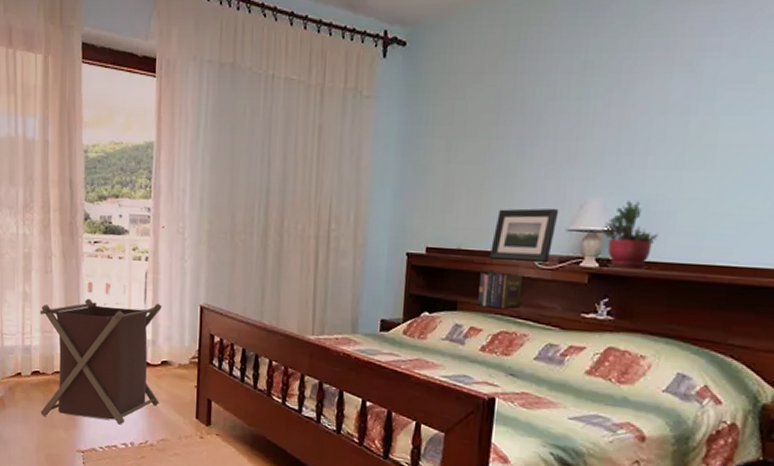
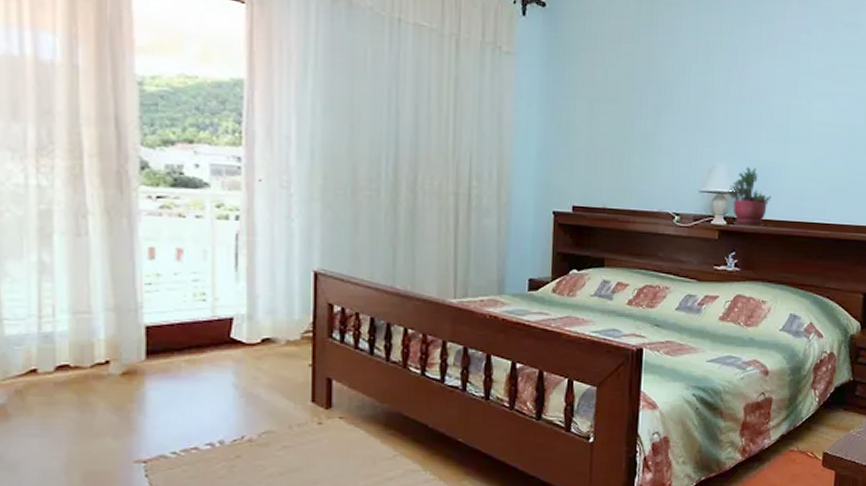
laundry basket: present [39,298,162,425] -> none [68,267,261,424]
books: present [478,269,523,310] -> none [624,227,663,265]
picture frame: present [488,208,559,264] -> none [632,171,692,222]

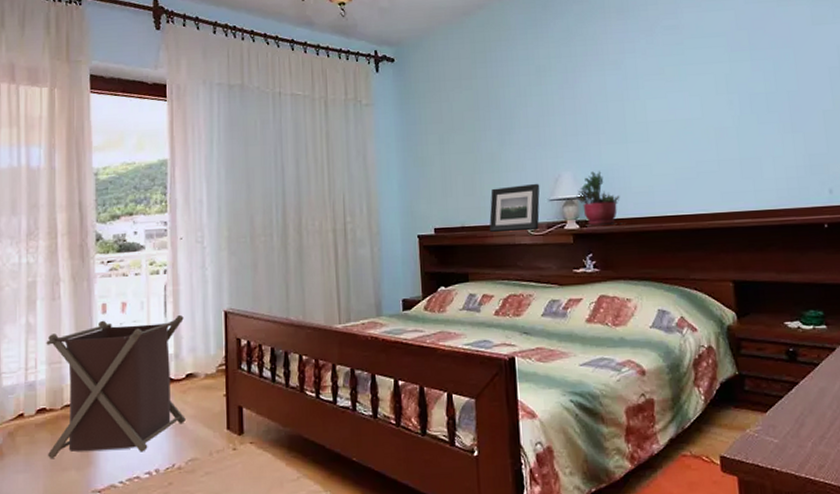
laundry basket: none [68,267,261,424] -> present [46,314,186,460]
picture frame: none [632,171,692,222] -> present [489,183,540,233]

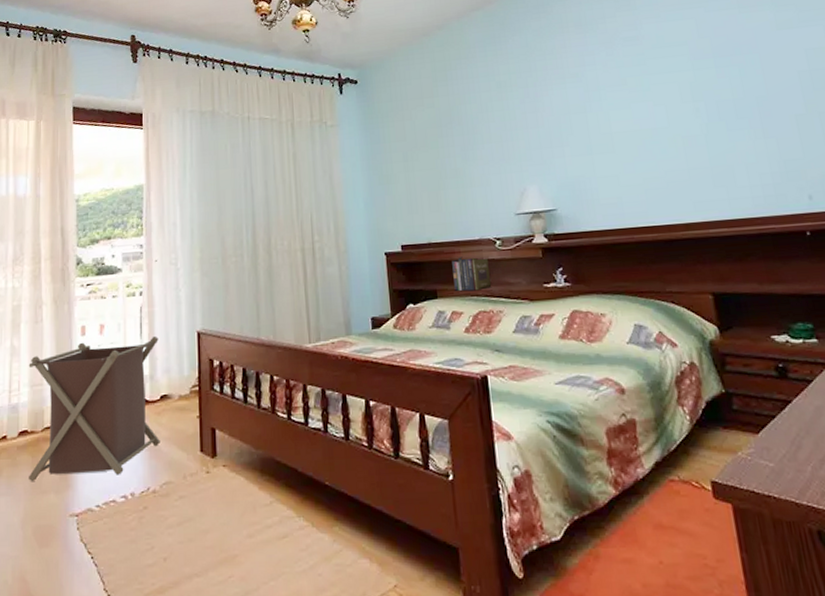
books: none [484,241,522,275] -> present [452,257,491,292]
picture frame: present [489,183,540,233] -> none [456,197,507,249]
succulent plant: present [576,171,627,227] -> none [543,183,596,241]

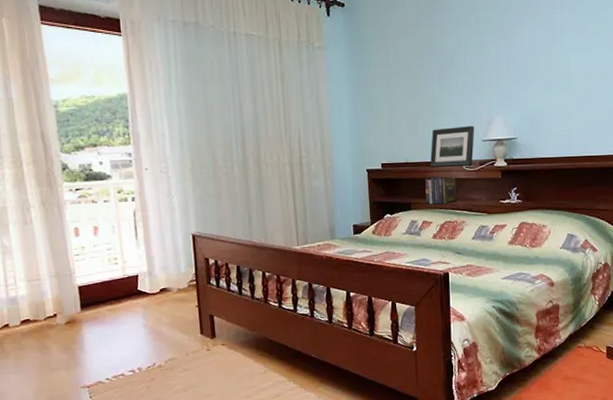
laundry basket: present [28,335,160,482] -> none [23,237,163,362]
picture frame: none [456,197,507,249] -> present [429,125,475,168]

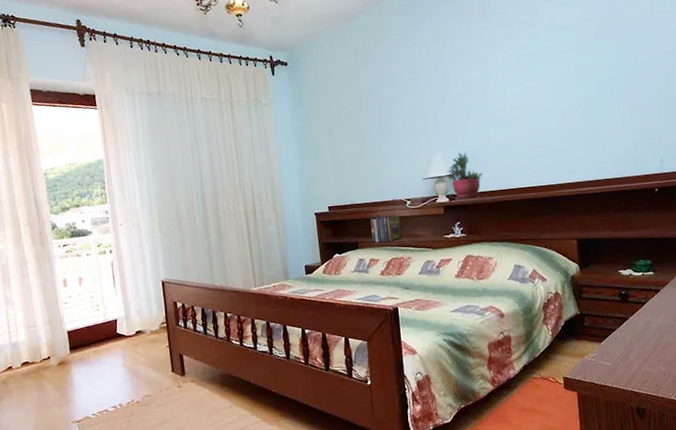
picture frame: present [429,125,475,168] -> none [373,165,416,208]
succulent plant: none [506,116,547,165] -> present [446,152,489,200]

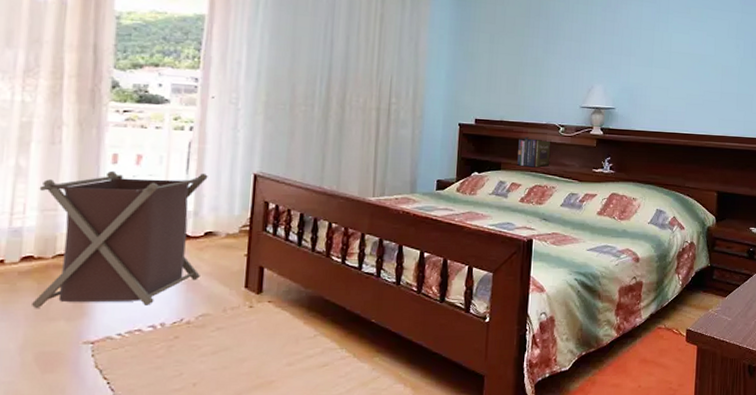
laundry basket: none [22,285,139,400] -> present [32,170,208,309]
succulent plant: present [446,152,489,200] -> none [604,87,642,136]

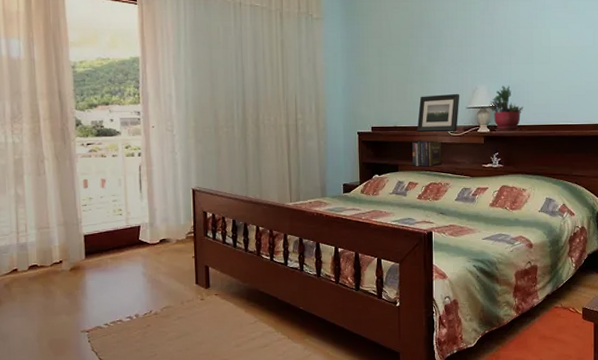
laundry basket: present [32,170,208,309] -> none [34,190,160,306]
picture frame: none [524,90,575,132] -> present [416,93,460,133]
succulent plant: none [604,87,642,136] -> present [489,86,527,131]

